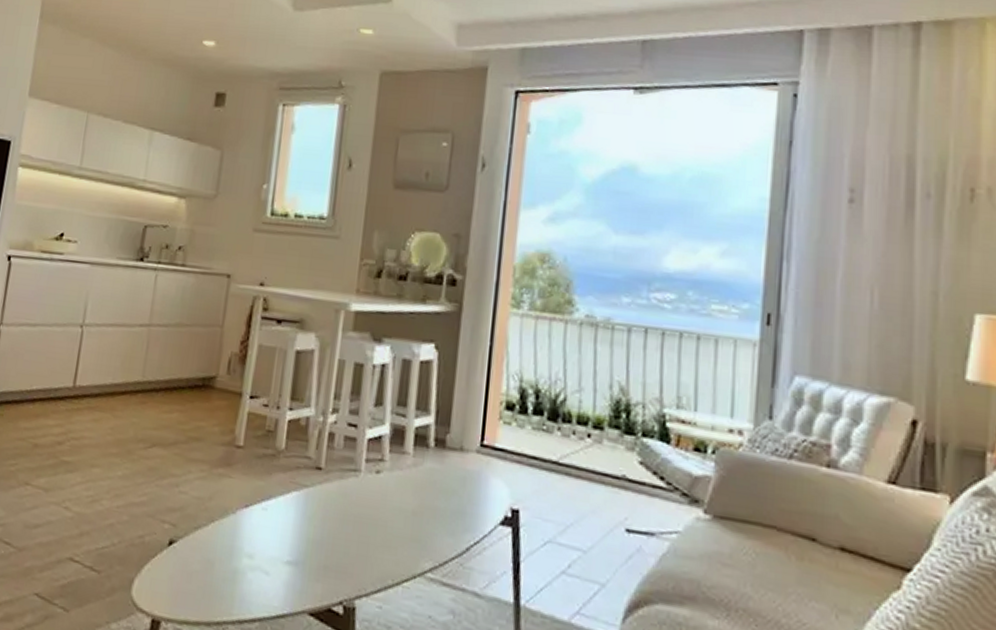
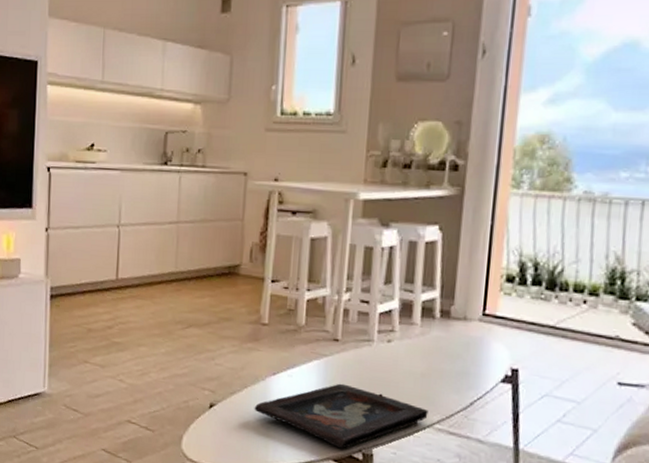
decorative tray: none [220,519,420,601] -> present [254,383,429,449]

